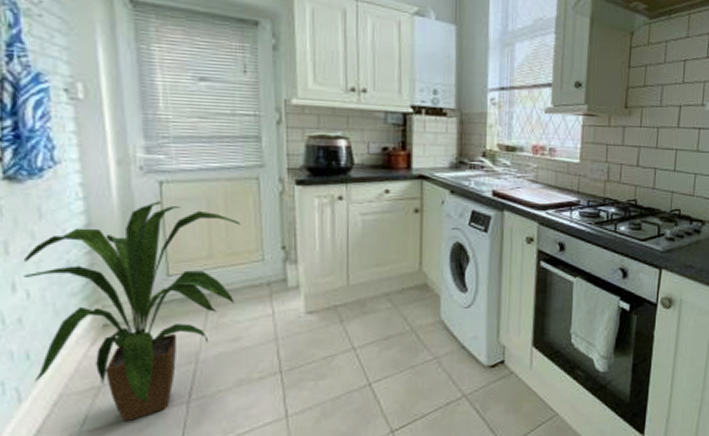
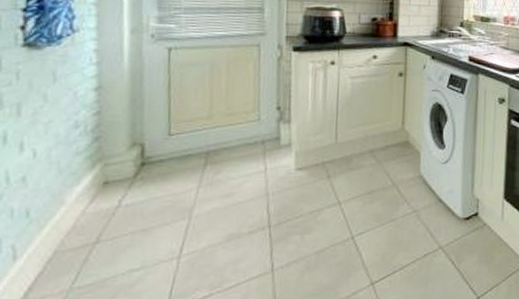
house plant: present [23,201,241,423] -> none [30,66,241,279]

